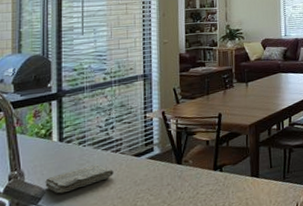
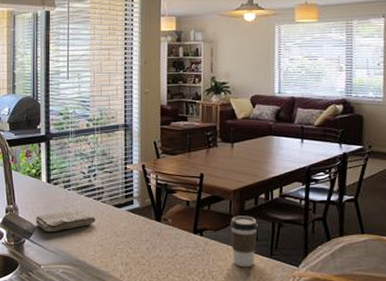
coffee cup: none [247,146,272,195] -> present [230,216,258,268]

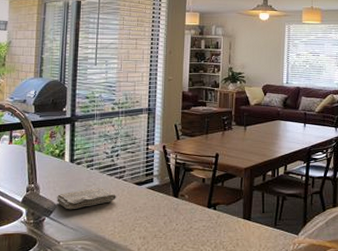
coffee cup: present [230,216,258,268] -> none [241,191,265,237]

